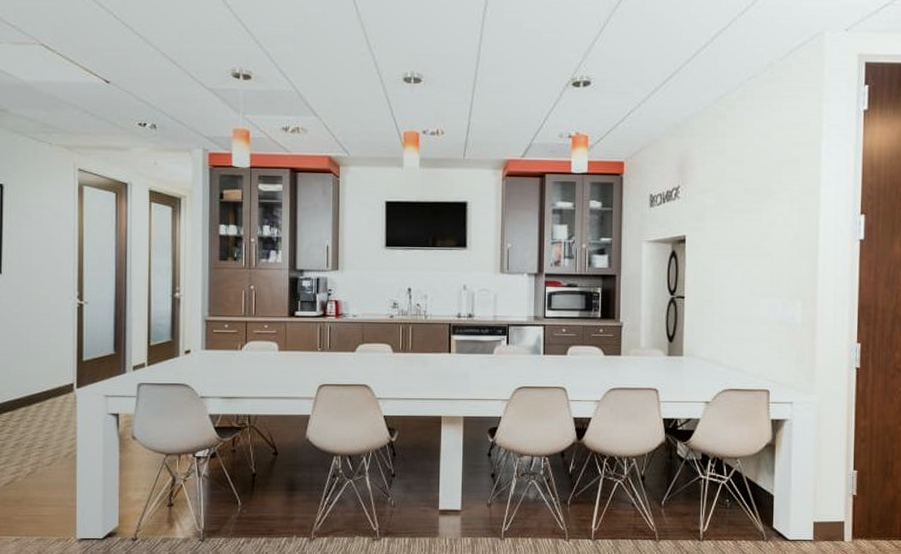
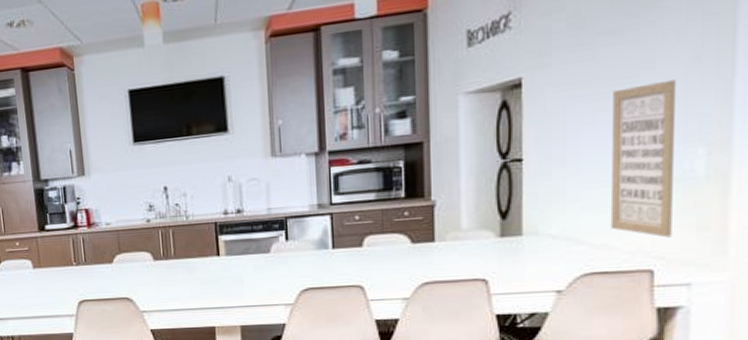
wall art: none [742,251,784,366] -> present [610,79,677,238]

